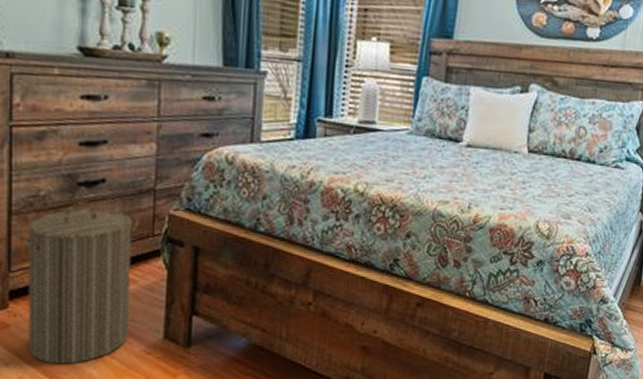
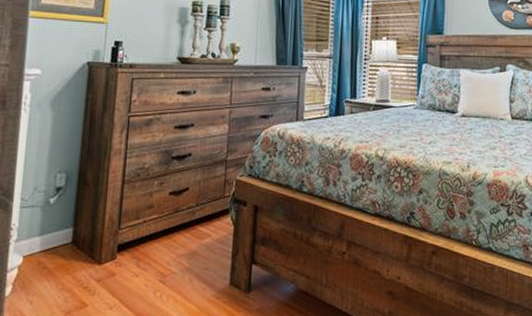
laundry hamper: present [16,201,138,364] -> none [126,171,214,308]

